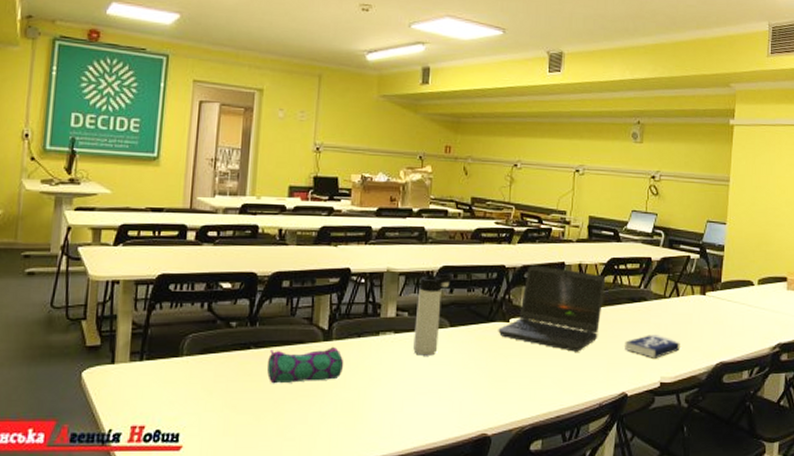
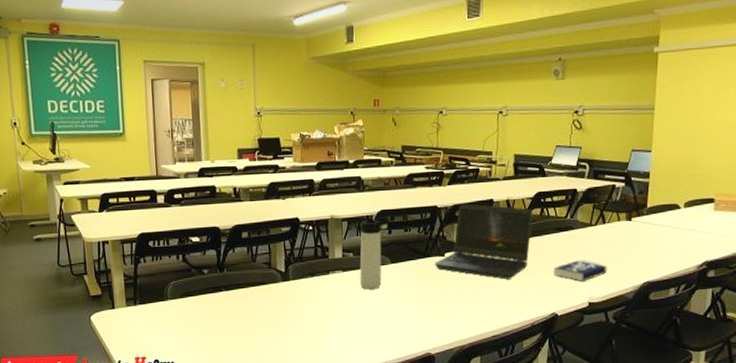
pencil case: present [266,346,344,384] -> none [237,285,302,319]

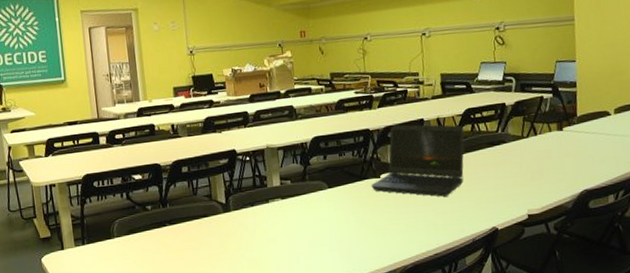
thermos bottle: present [359,216,391,290] -> none [296,142,325,216]
book: present [554,259,607,281] -> none [489,171,544,194]

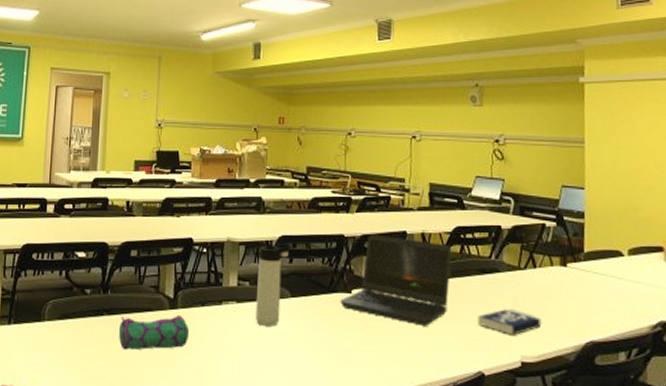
pencil case: none [181,216,244,252] -> present [118,314,190,350]
thermos bottle: none [296,142,325,216] -> present [256,242,292,326]
book: none [489,171,544,194] -> present [478,308,542,335]

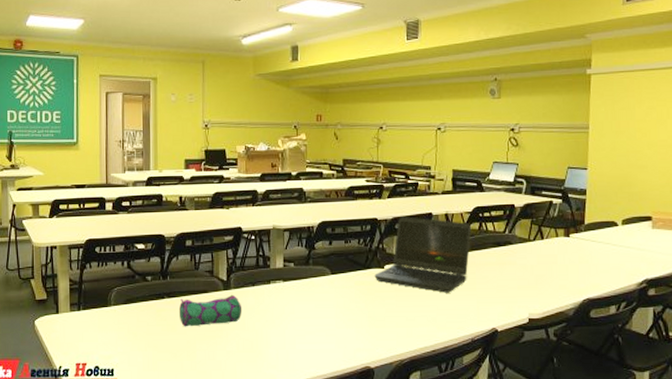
thermos bottle: present [256,242,292,326] -> none [300,227,332,300]
book: present [478,308,542,335] -> none [493,274,547,297]

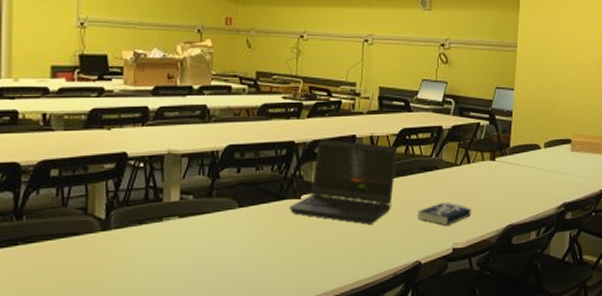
pencil case: present [178,294,243,327] -> none [38,235,126,280]
book: none [493,274,547,297] -> present [418,201,472,226]

